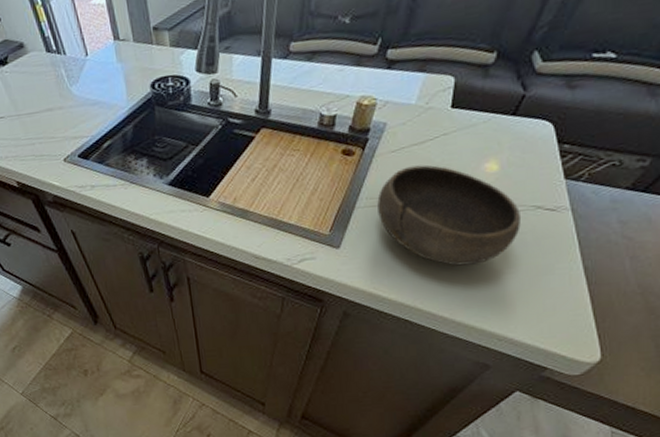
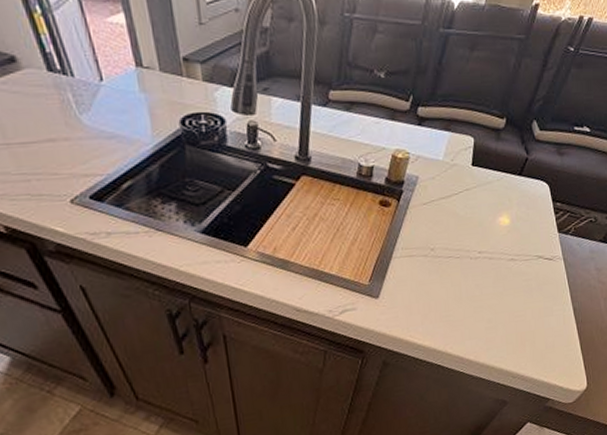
bowl: present [377,165,521,266] -> none [411,217,527,312]

